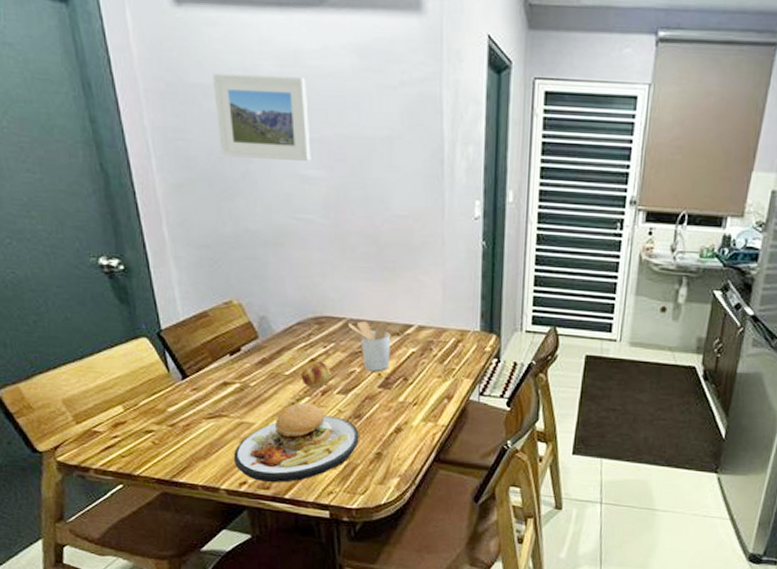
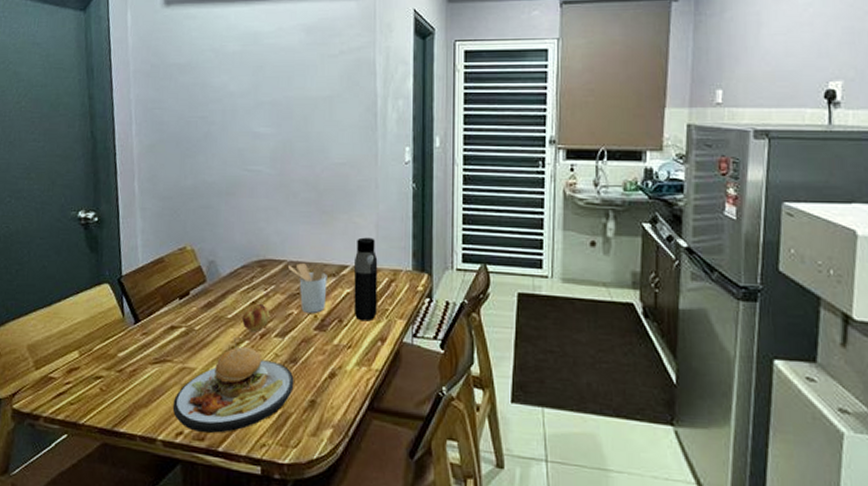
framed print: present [213,73,311,161] -> none [188,53,263,120]
water bottle: none [418,296,444,380] -> present [353,237,378,322]

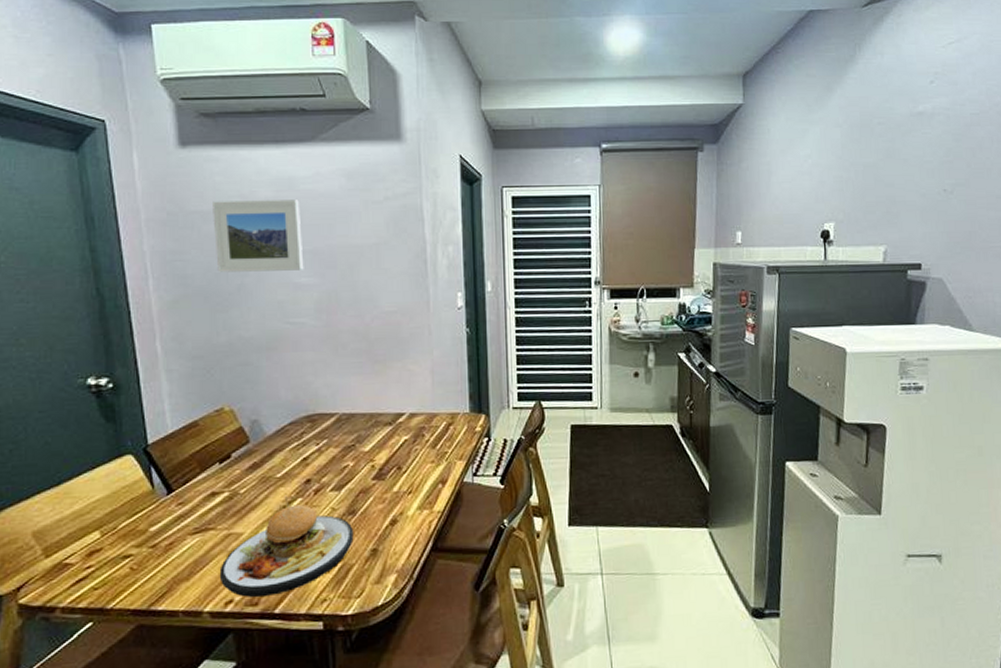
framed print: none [188,53,263,120] -> present [213,200,304,272]
fruit: present [242,303,270,332] -> none [293,459,324,489]
utensil holder: present [288,263,327,313] -> none [341,414,384,464]
water bottle: present [353,237,378,322] -> none [410,383,436,466]

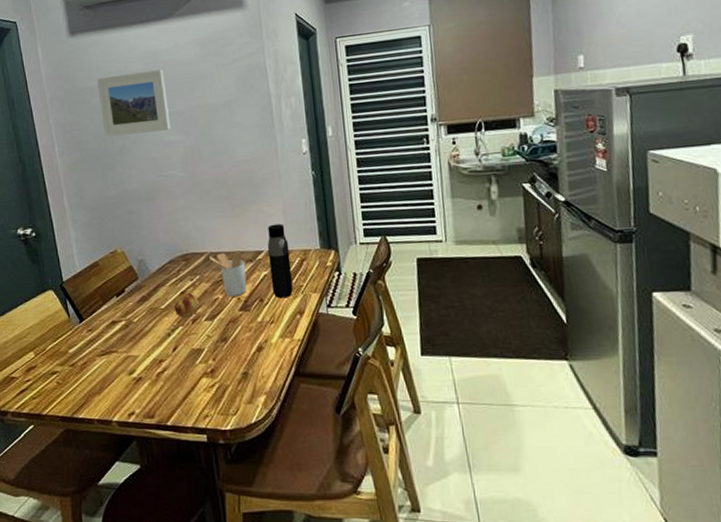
plate: present [219,495,354,597] -> none [122,324,227,410]
fruit: none [293,459,324,489] -> present [174,292,199,319]
utensil holder: none [341,414,384,464] -> present [209,252,247,296]
water bottle: none [410,383,436,466] -> present [267,223,293,299]

